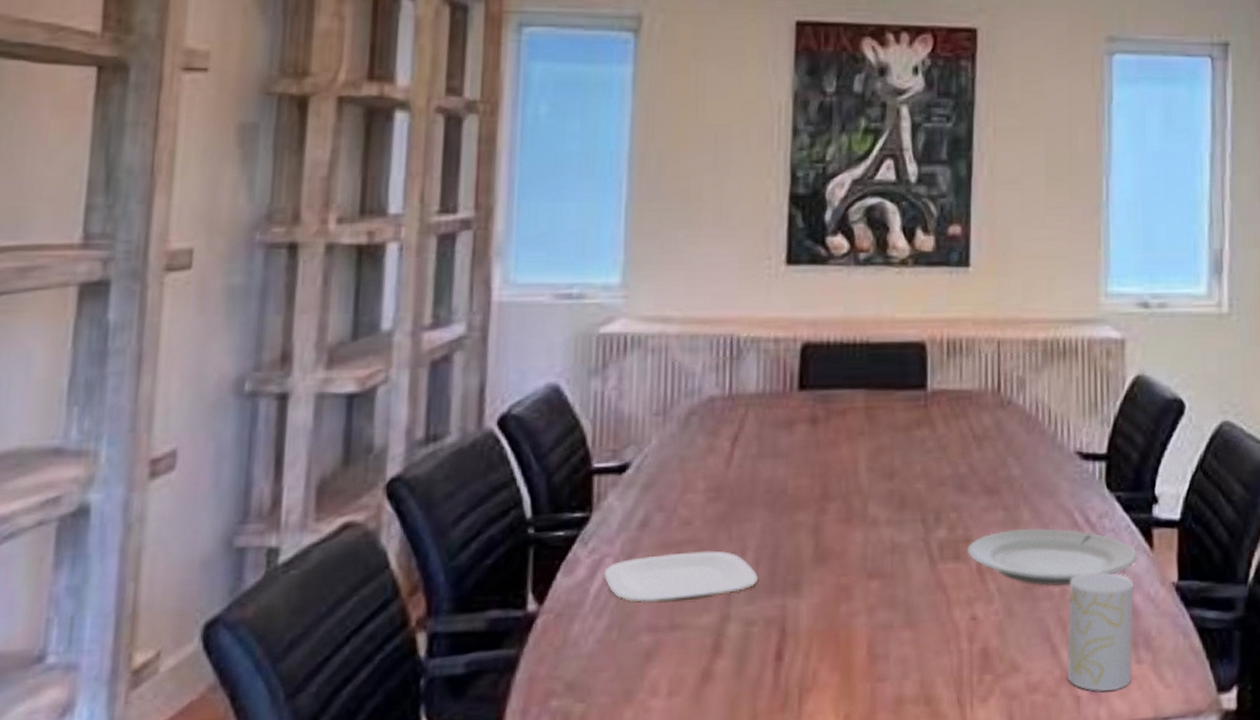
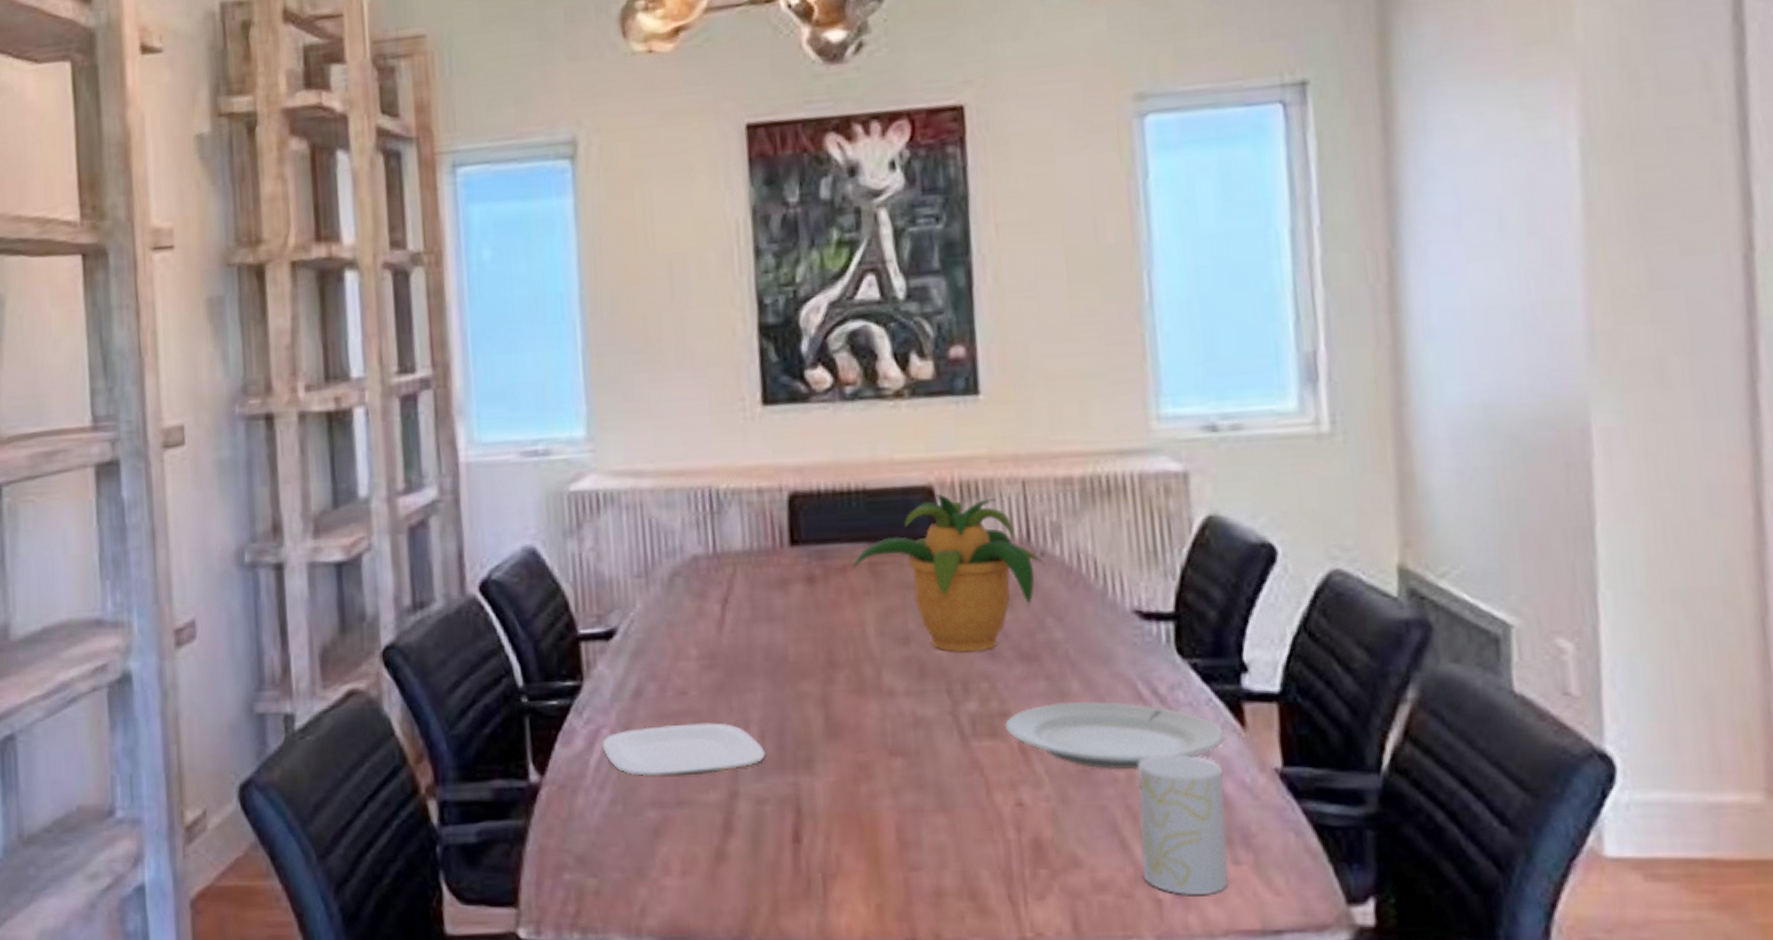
potted plant: none [850,350,1010,487] -> present [851,494,1045,653]

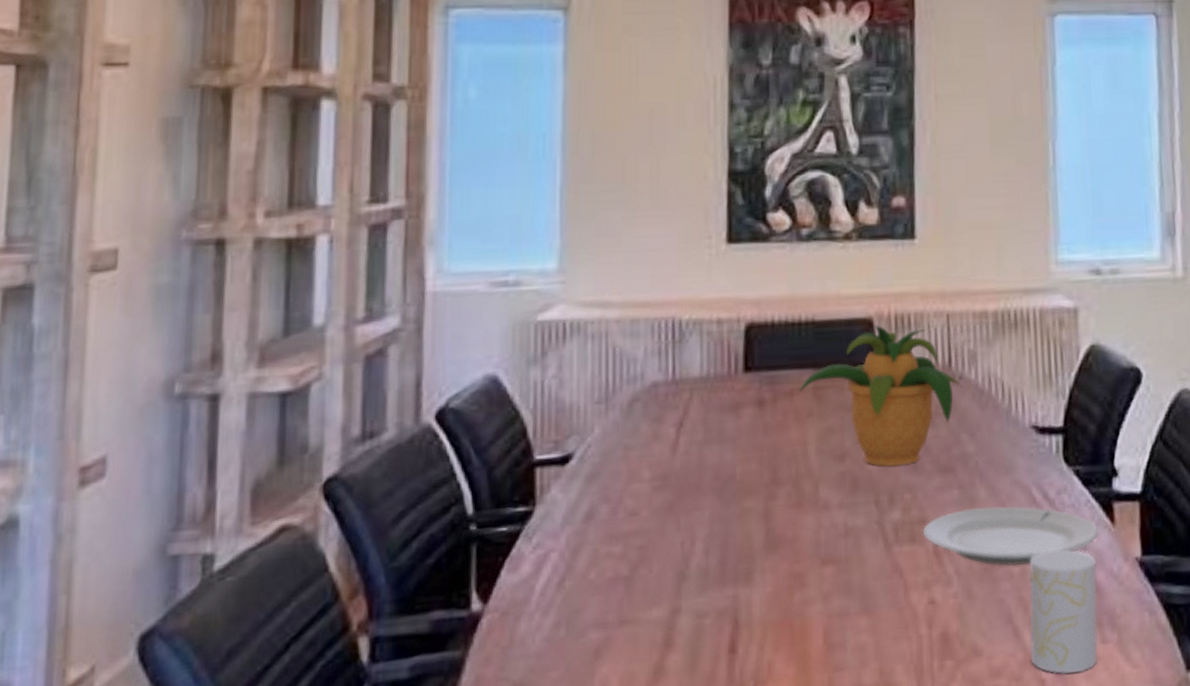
plate: present [601,722,766,777] -> none [549,541,709,599]

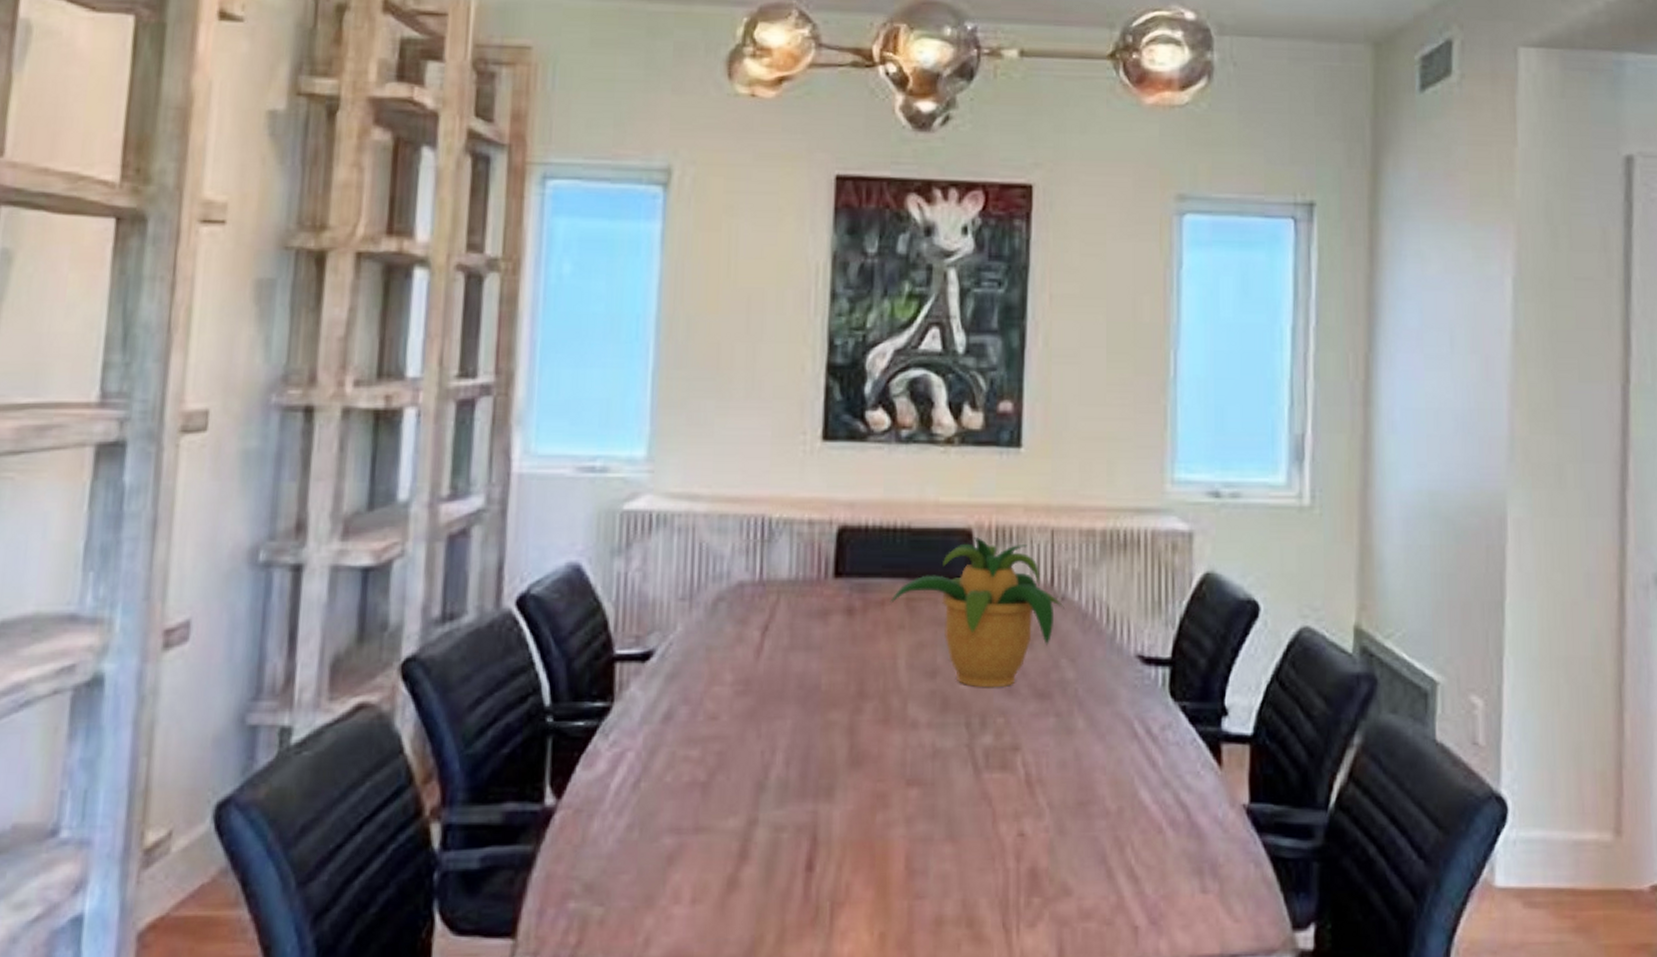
plate: present [922,506,1099,566] -> none [1014,737,1204,802]
cup: present [1029,549,1098,675] -> none [1125,790,1200,923]

